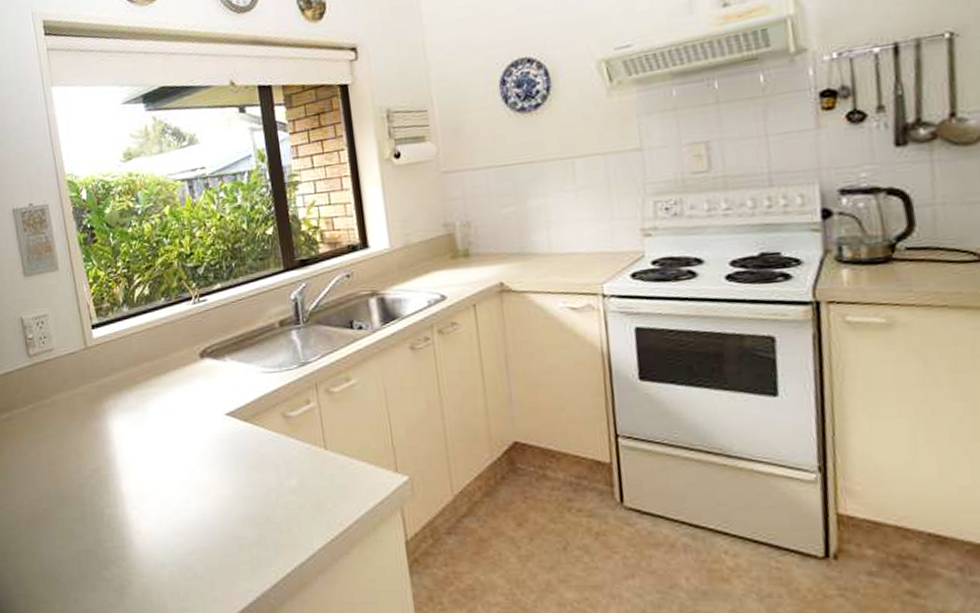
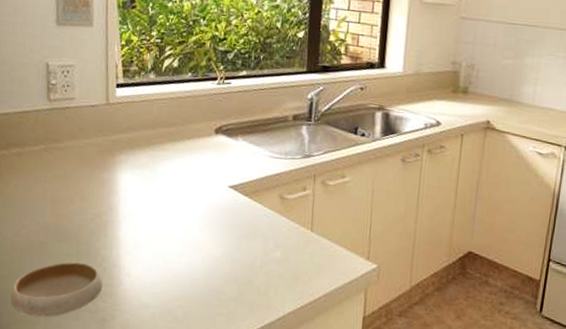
bowl: none [23,525,115,595] -> present [10,262,103,317]

